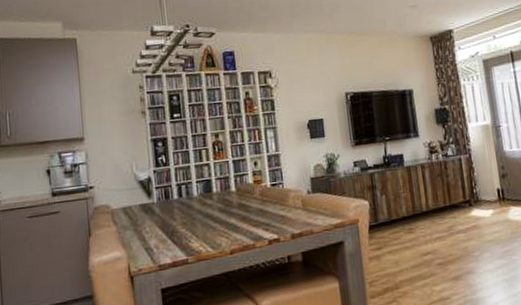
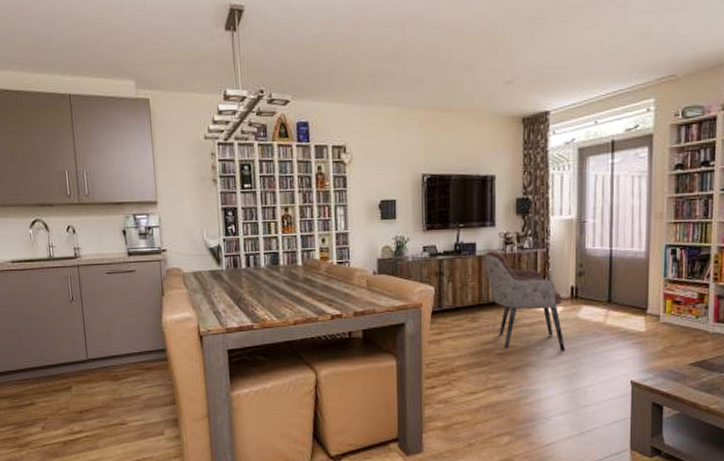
armchair: none [413,160,503,258] -> present [485,251,566,351]

